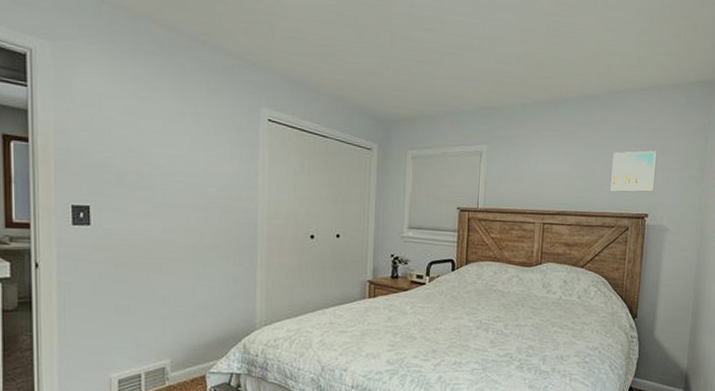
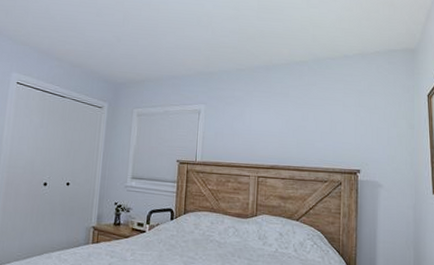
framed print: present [610,150,658,193] -> none [322,110,365,149]

